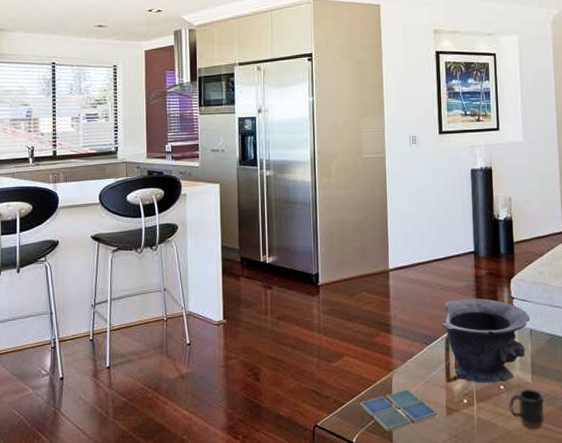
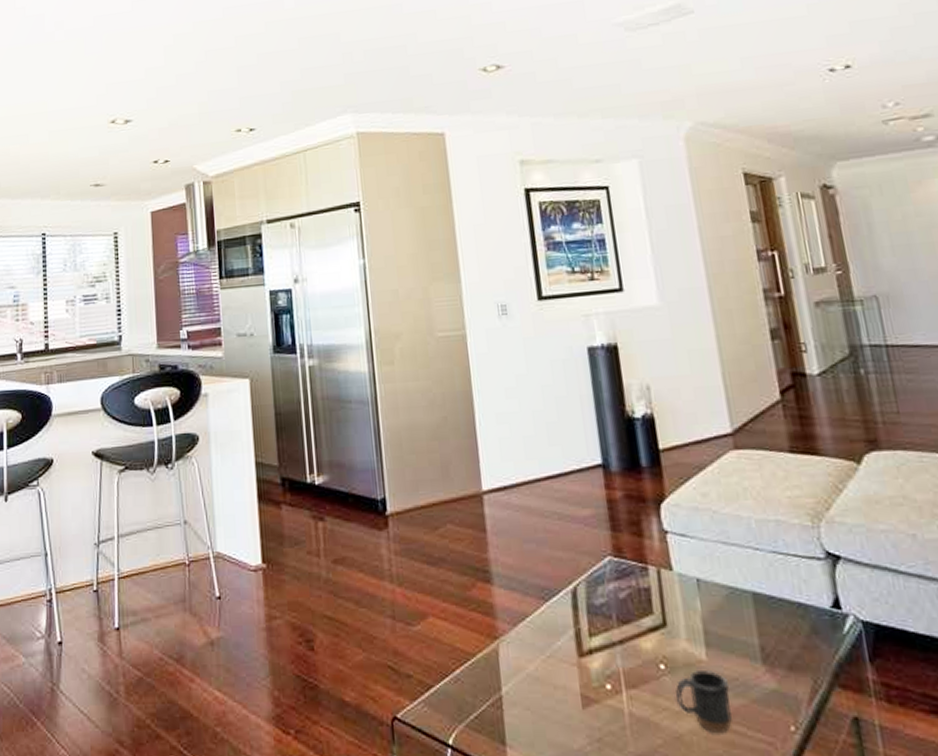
drink coaster: present [360,389,437,432] -> none [455,667,569,730]
decorative bowl: present [442,299,530,384] -> none [564,533,696,661]

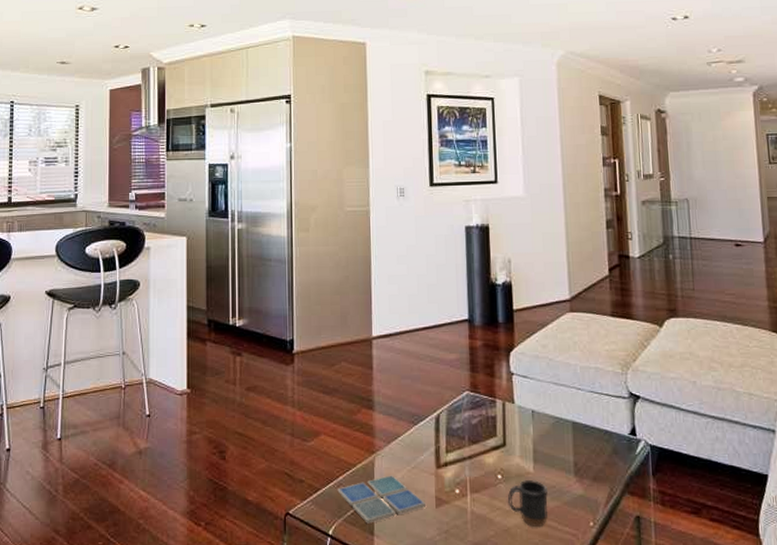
drink coaster: none [455,667,569,730] -> present [337,475,425,524]

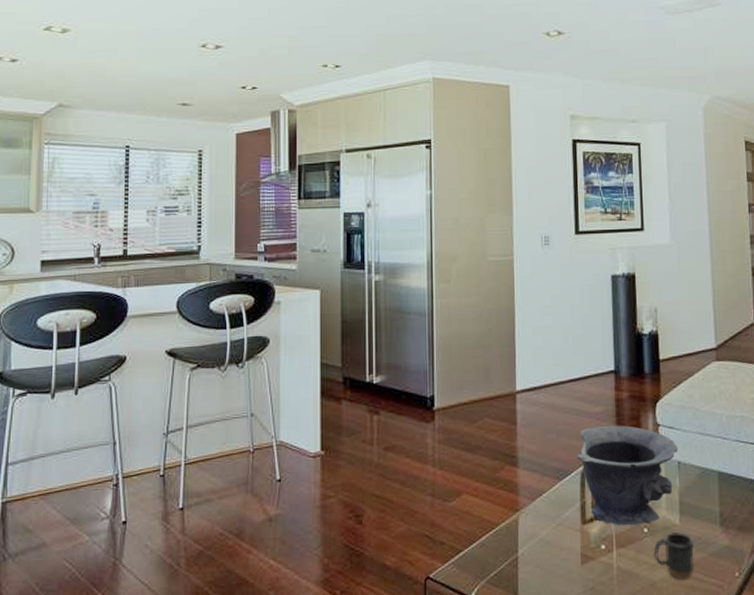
drink coaster: present [337,475,425,524] -> none [480,533,571,584]
decorative bowl: none [431,373,532,472] -> present [577,426,679,526]

